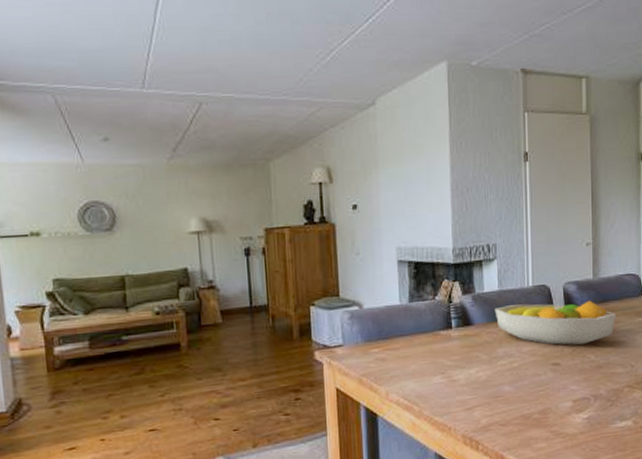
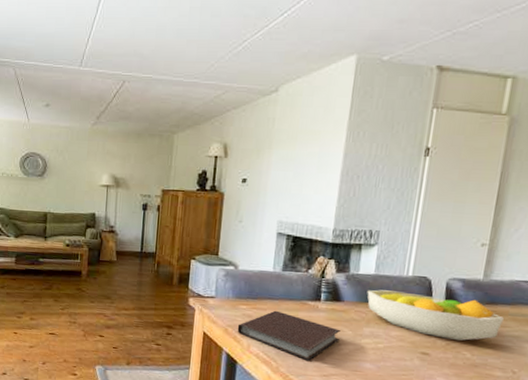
notebook: none [372,347,476,397] -> present [237,310,341,362]

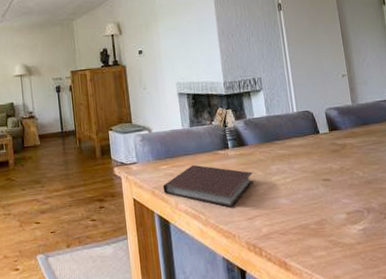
fruit bowl: present [367,289,505,341] -> none [265,123,379,163]

